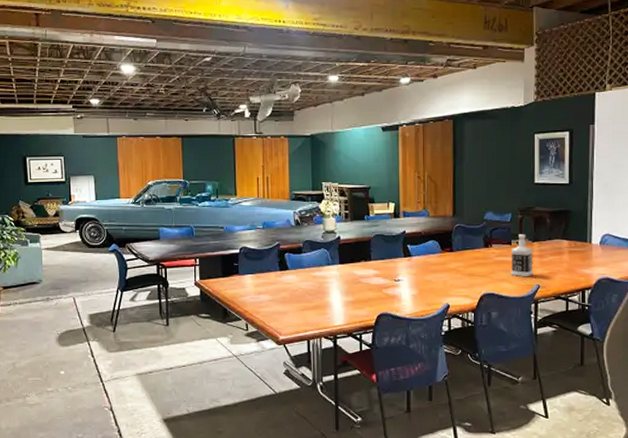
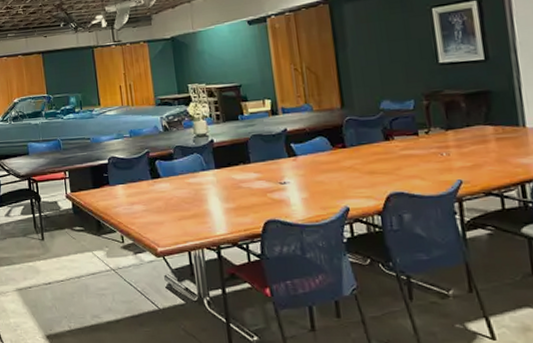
bottle: present [510,233,533,277] -> none [418,121,452,172]

